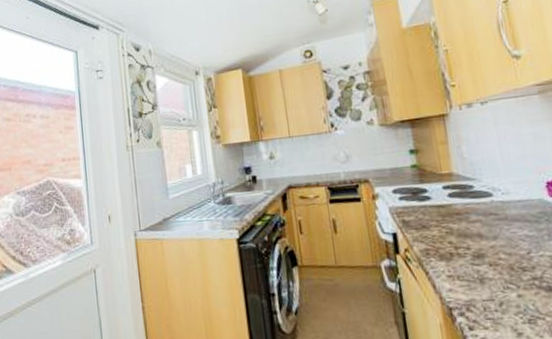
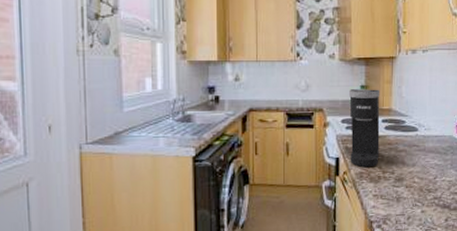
coffee maker: none [395,152,447,243] -> present [348,89,380,168]

